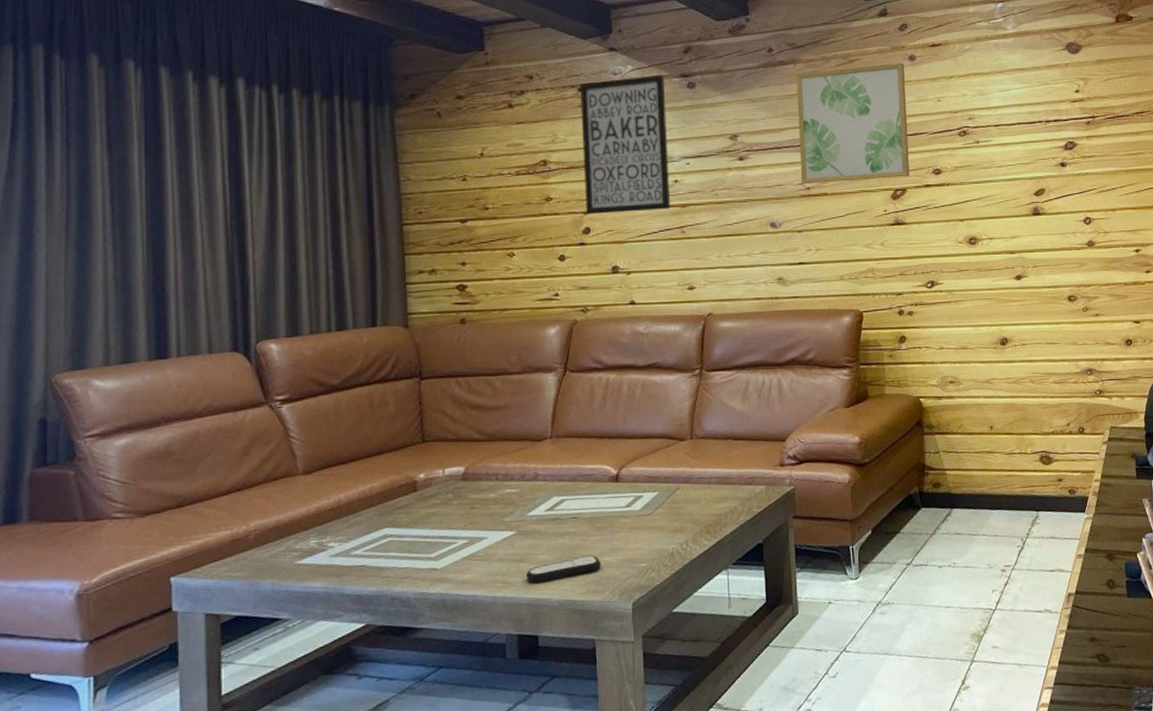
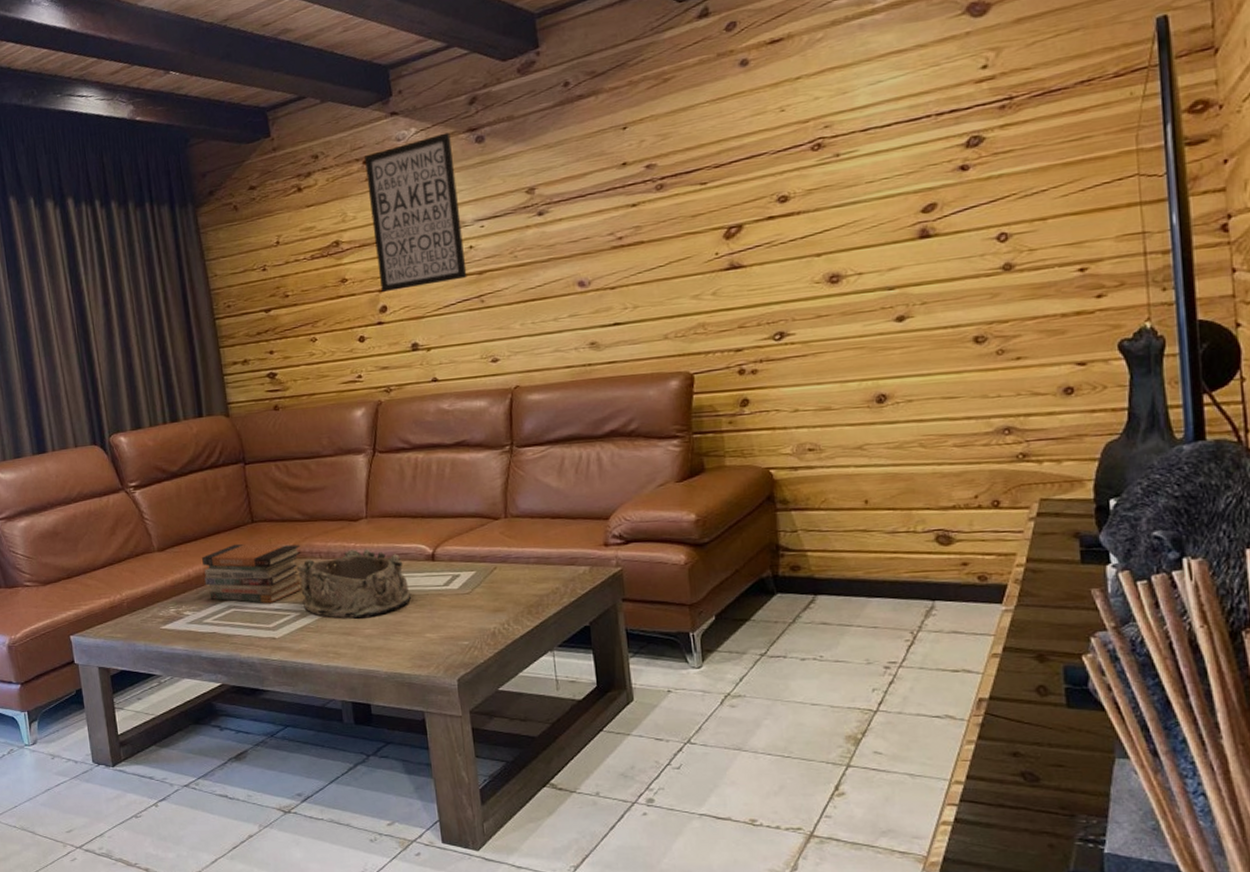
book stack: none [358,465,476,531] -> present [202,544,302,604]
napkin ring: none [469,469,592,544] -> present [296,548,412,619]
remote control: present [525,555,601,584] -> none [354,631,424,656]
wall art: present [796,62,909,185] -> none [598,71,746,234]

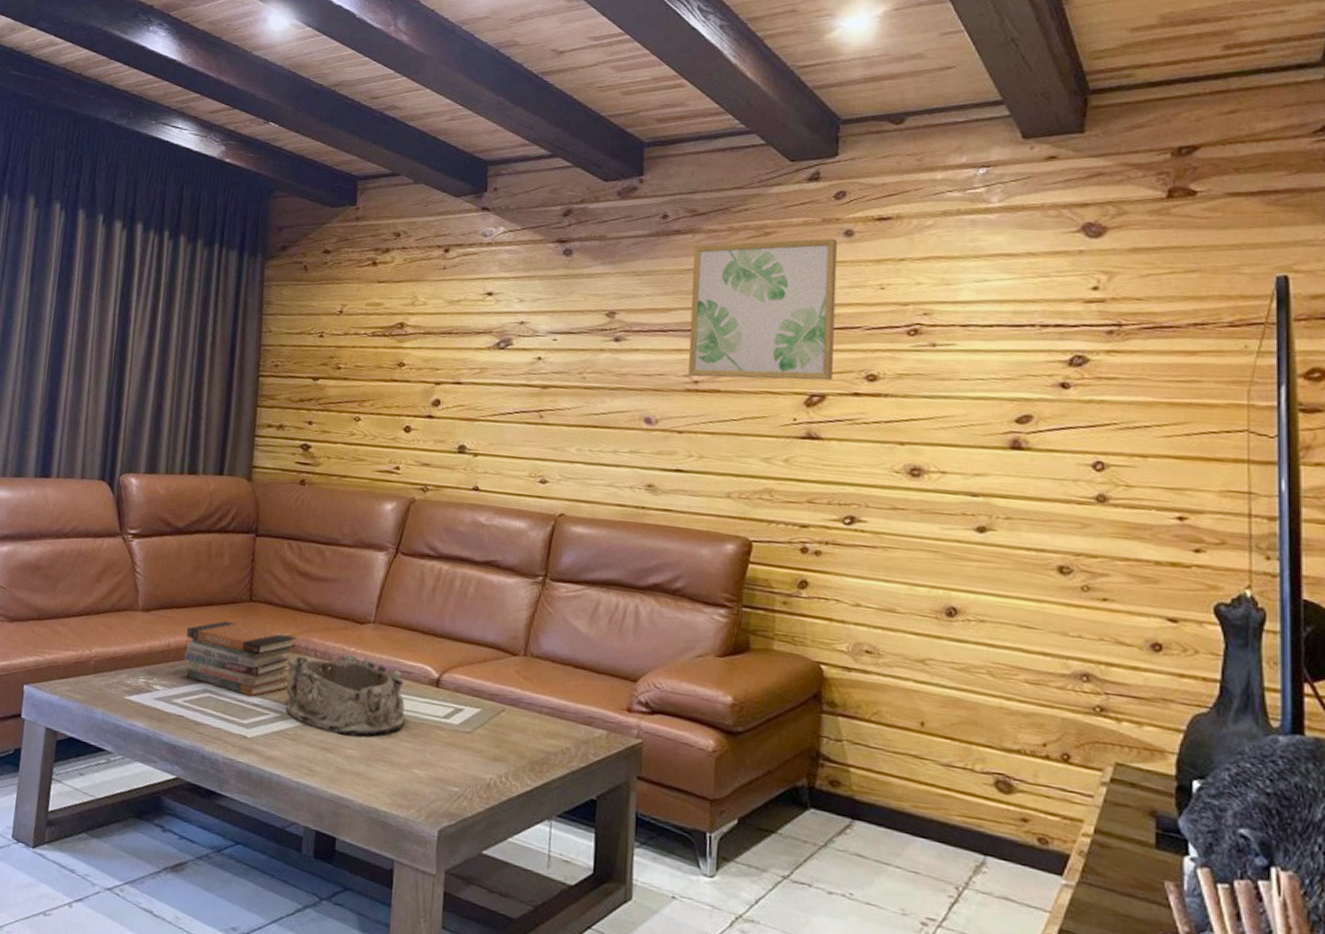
wall art: present [365,132,467,293] -> none [438,238,539,390]
wall art: none [598,71,746,234] -> present [688,238,838,381]

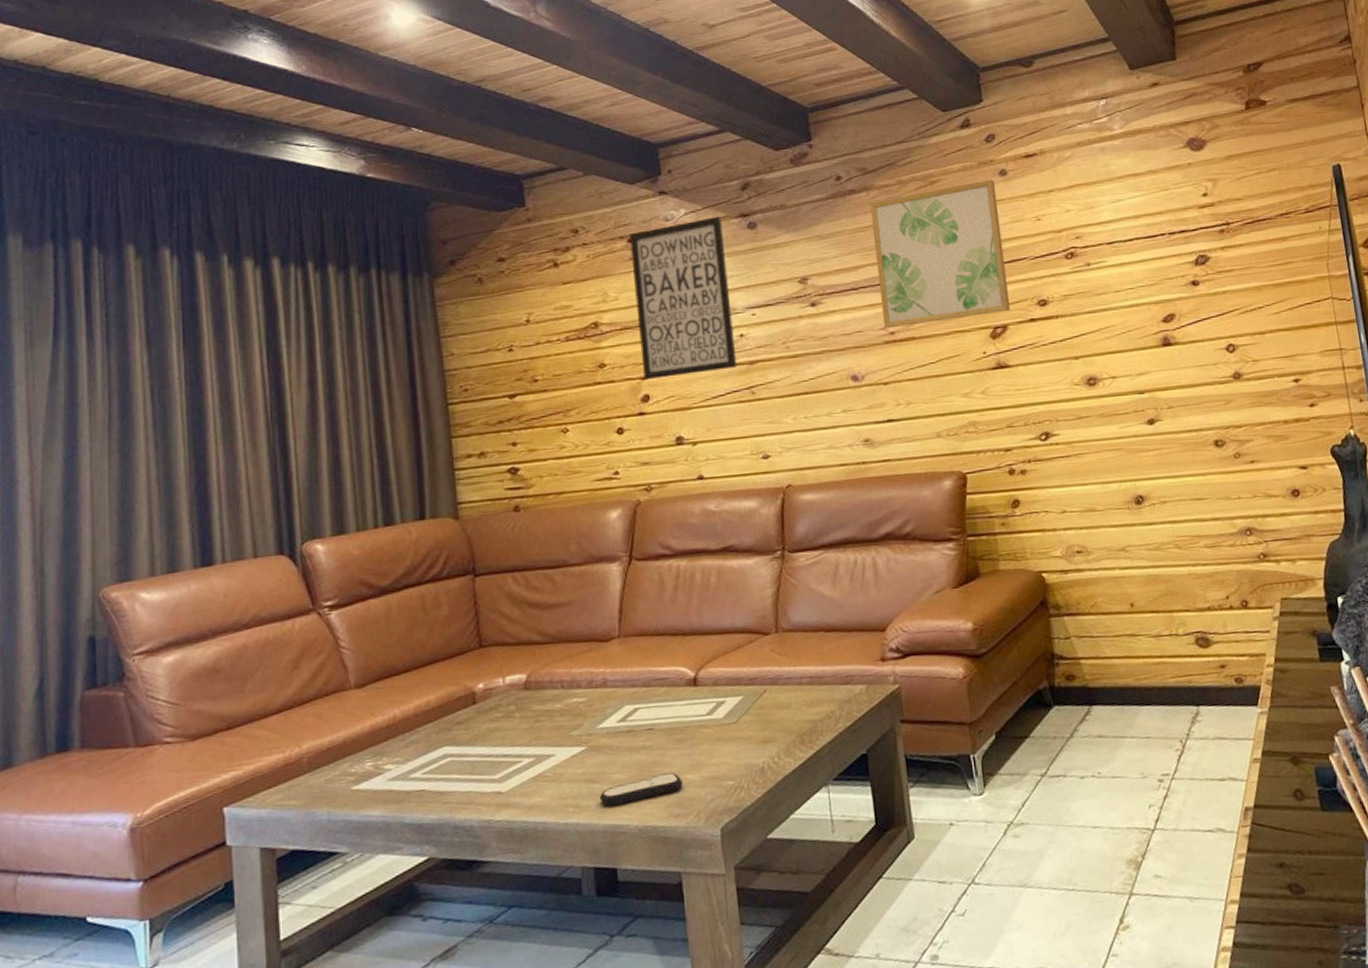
book stack: present [184,620,296,697] -> none [413,673,539,749]
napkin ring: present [285,654,406,737] -> none [532,673,669,762]
remote control: none [331,760,410,783] -> present [599,772,683,807]
wall art: none [438,238,539,390] -> present [630,216,738,381]

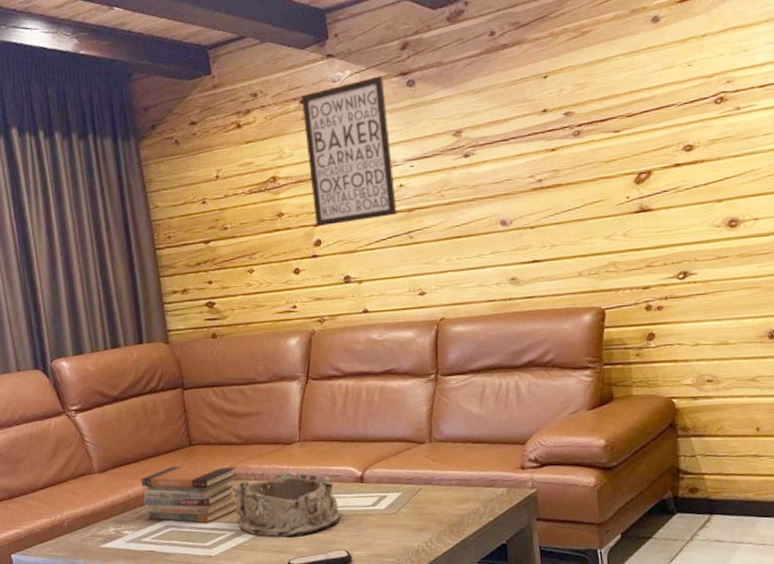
book stack: none [413,673,539,749] -> present [141,466,237,524]
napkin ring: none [532,673,669,762] -> present [232,470,341,537]
wall art: present [869,179,1010,329] -> none [521,26,655,177]

